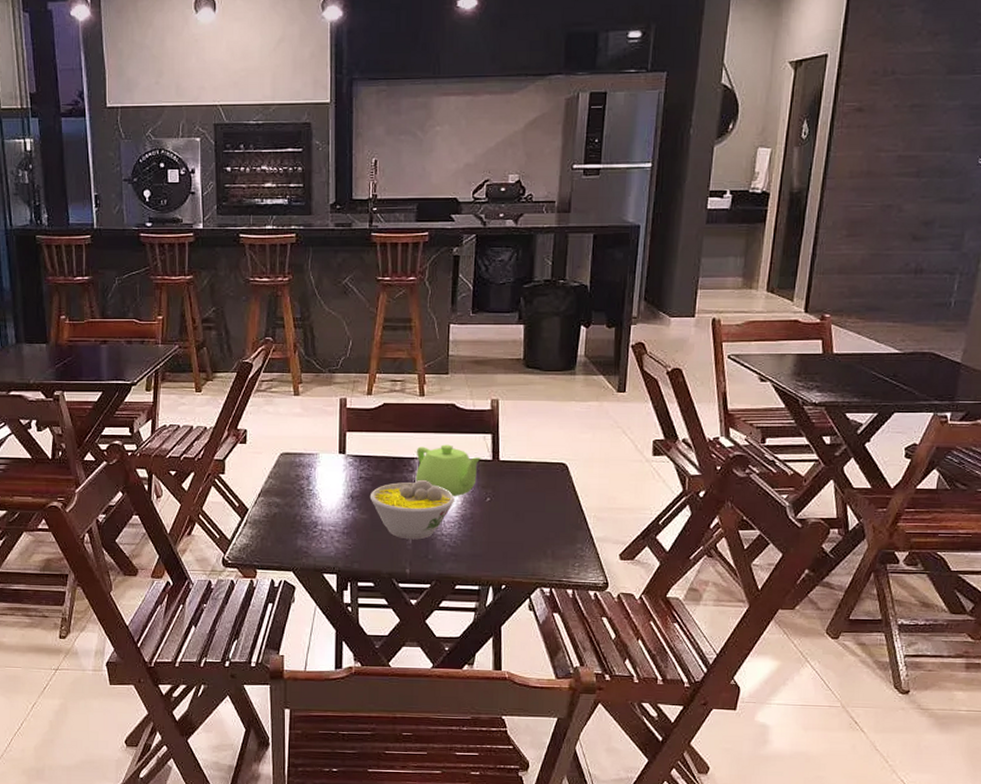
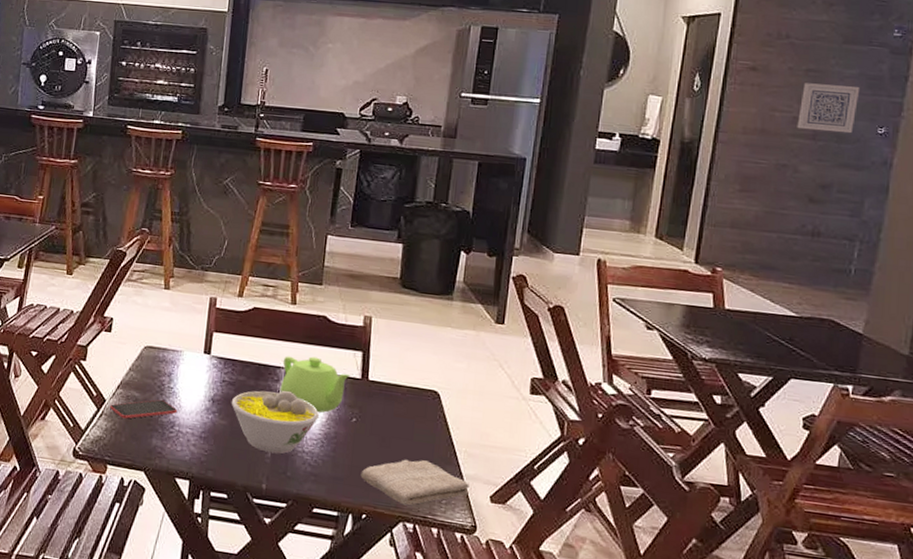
smartphone: none [253,502,319,525] -> present [110,399,178,419]
washcloth: none [498,529,600,572] -> present [360,459,469,506]
wall art: none [902,119,963,168] -> present [797,83,861,134]

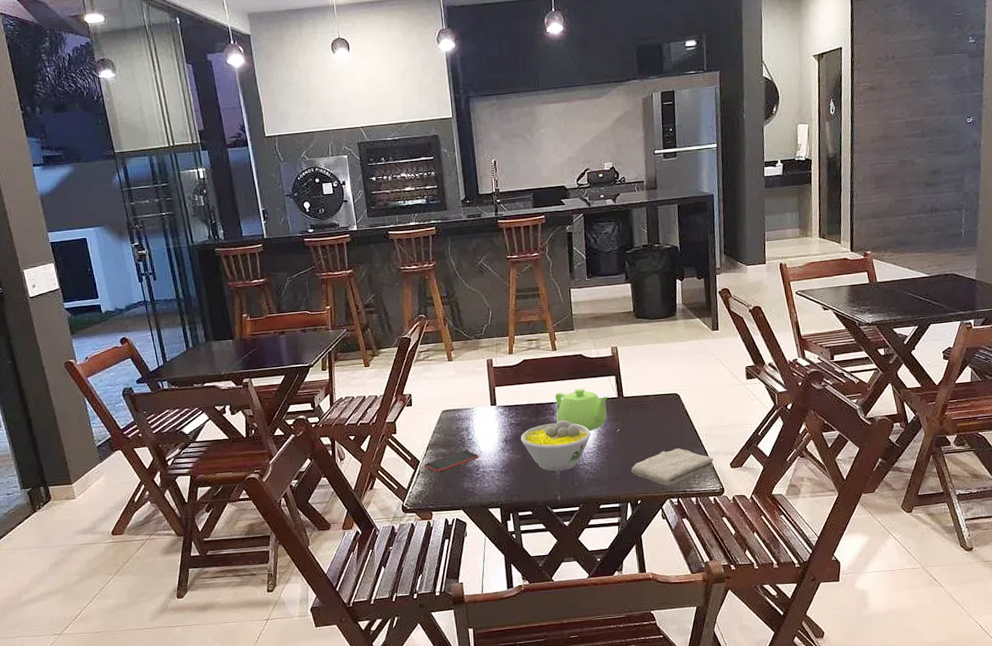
wall art: present [797,83,861,134] -> none [909,89,951,131]

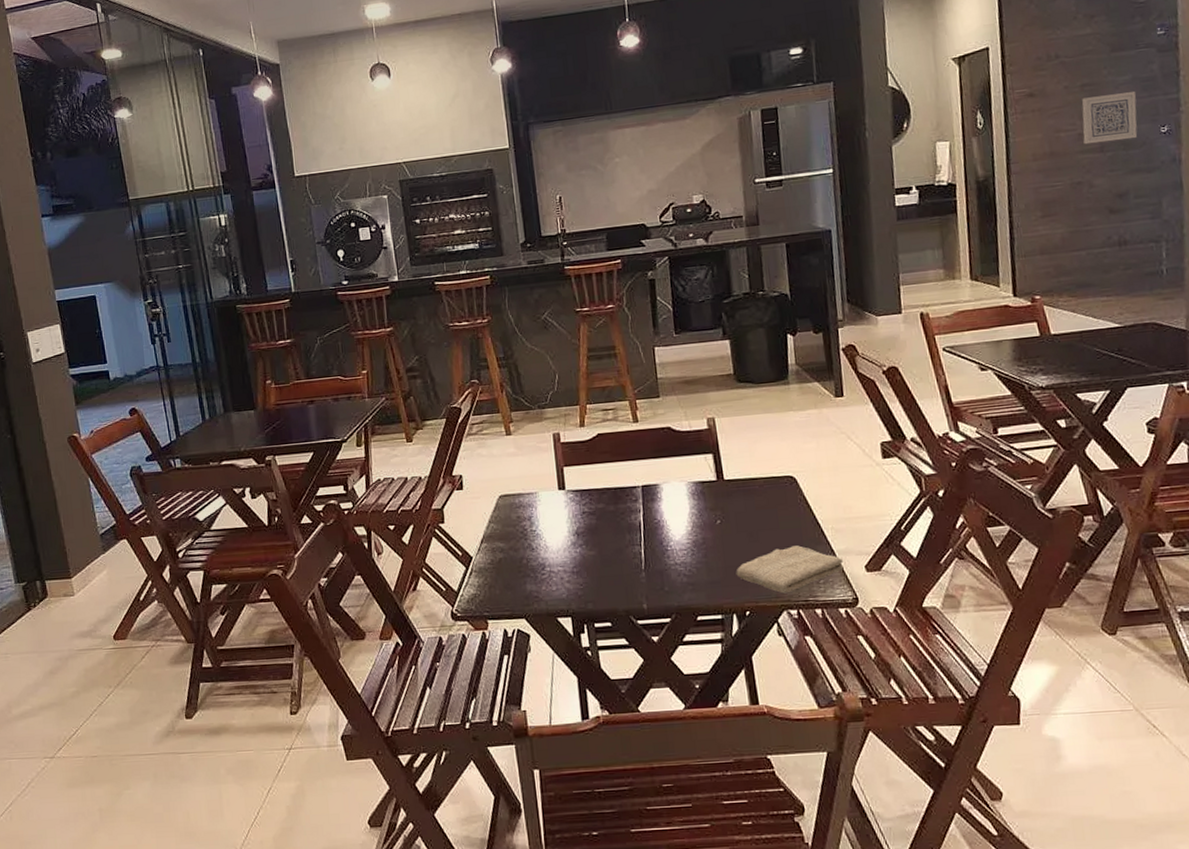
smartphone: present [424,450,480,473] -> none [478,544,545,571]
bowl: present [520,419,591,472] -> none [595,507,684,573]
teapot: present [554,388,610,432] -> none [637,469,706,523]
wall art: none [909,89,951,131] -> present [1082,91,1138,145]

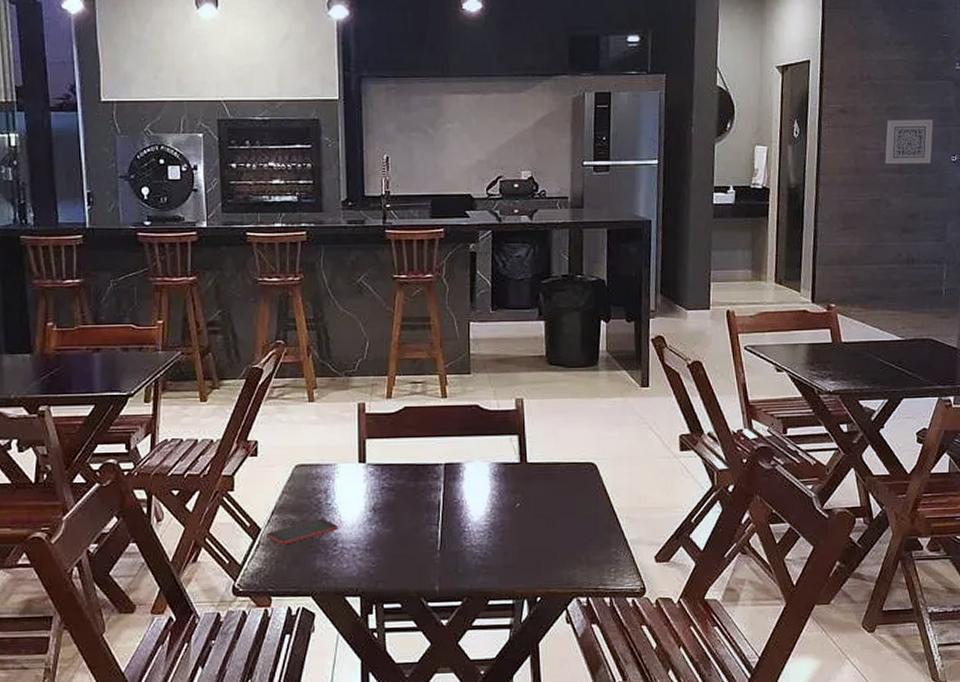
smartphone: none [478,544,545,571] -> present [266,518,339,545]
washcloth: present [736,545,844,594] -> none [530,533,635,581]

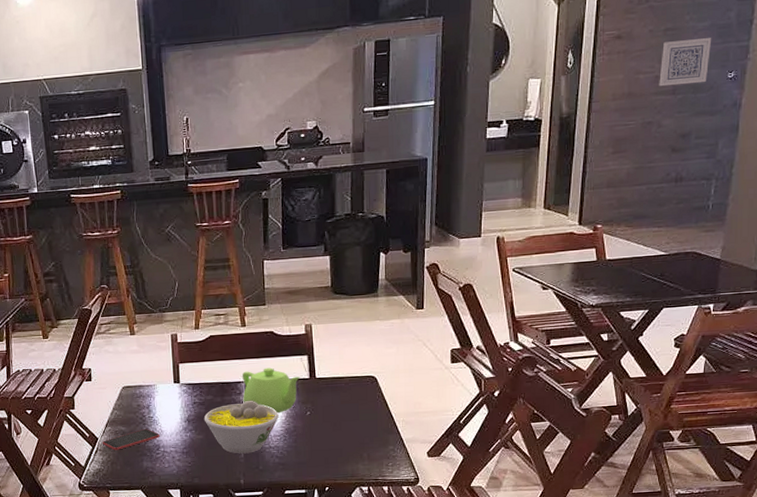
bowl: none [393,486,483,553] -> present [203,400,279,454]
teapot: none [440,448,510,504] -> present [241,367,301,414]

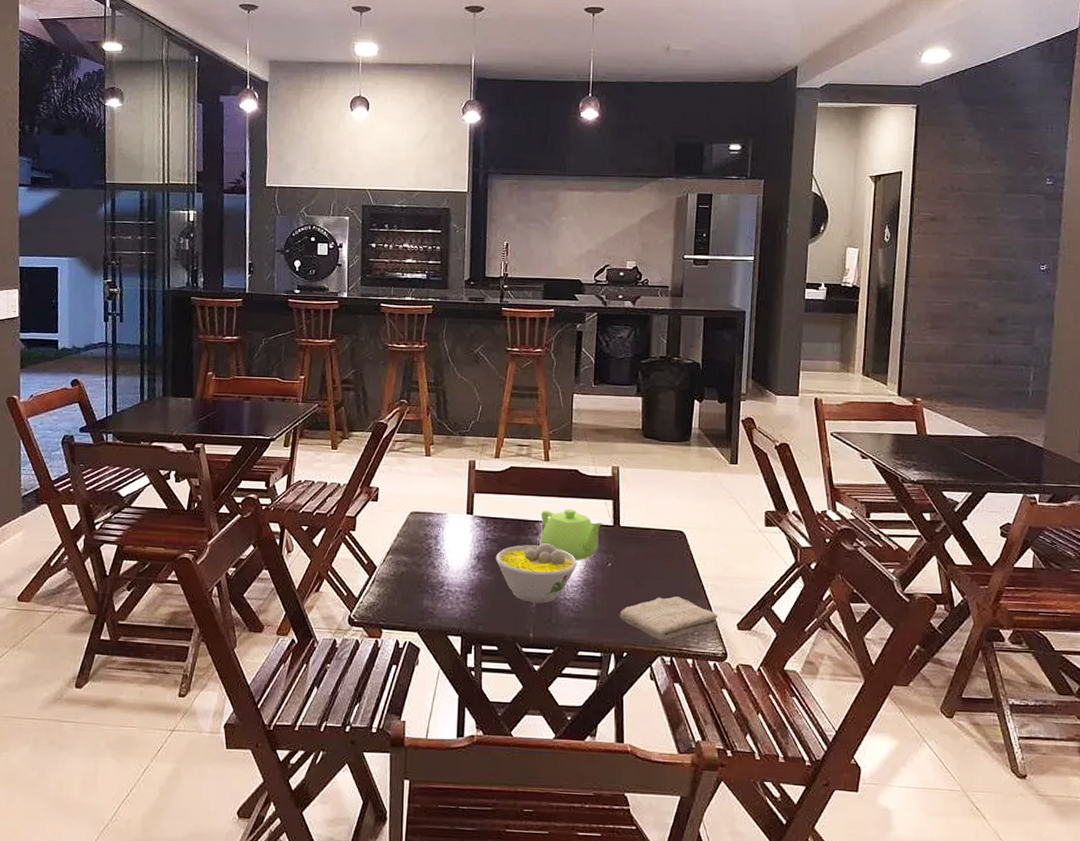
smartphone: present [103,428,160,451] -> none [381,561,446,583]
washcloth: none [320,434,409,474] -> present [619,596,718,640]
wall art: present [659,38,712,87] -> none [974,229,1023,272]

